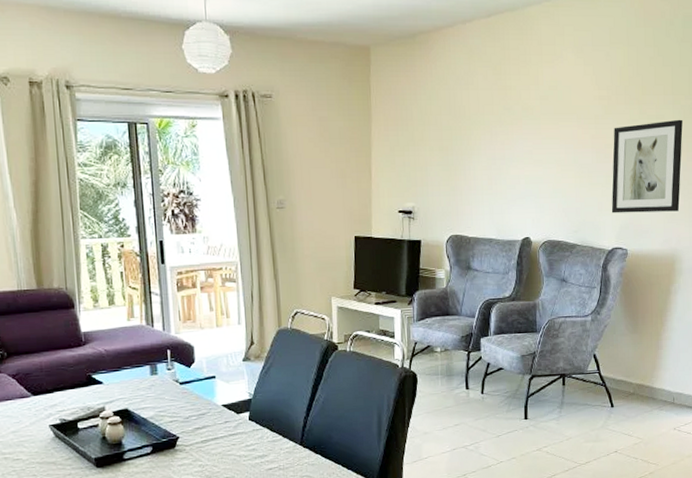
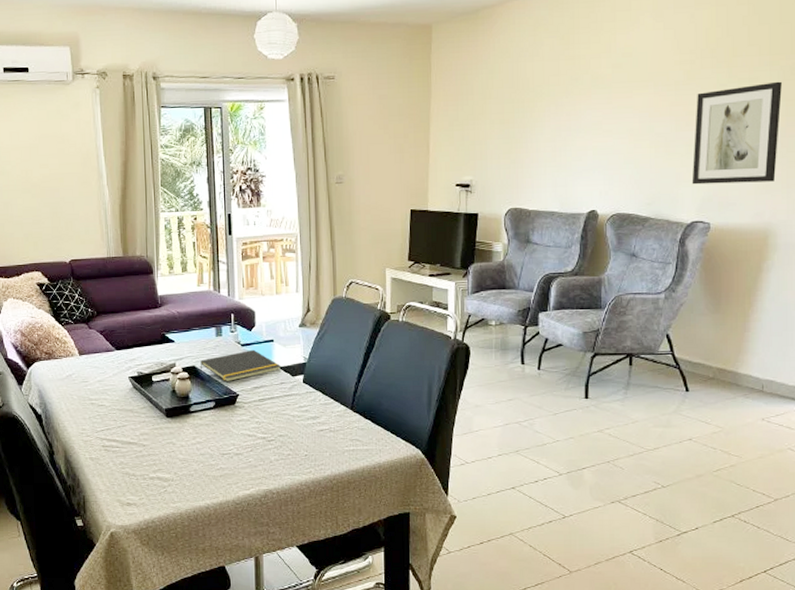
notepad: none [133,387,225,425] -> present [200,349,282,383]

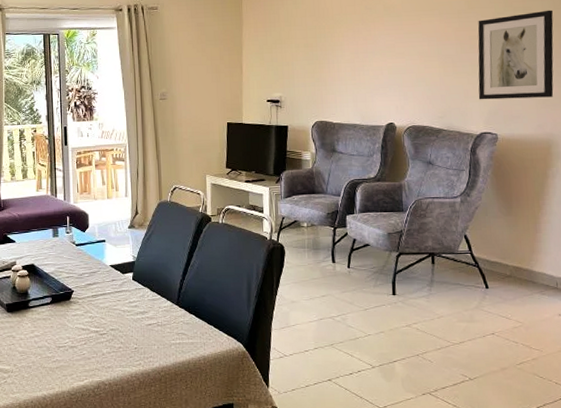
notepad: present [200,349,282,383] -> none [38,249,113,280]

